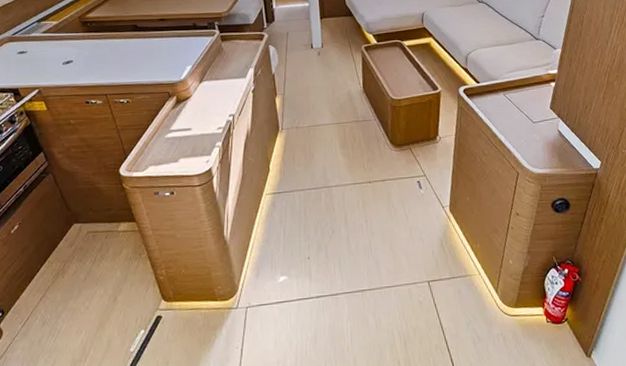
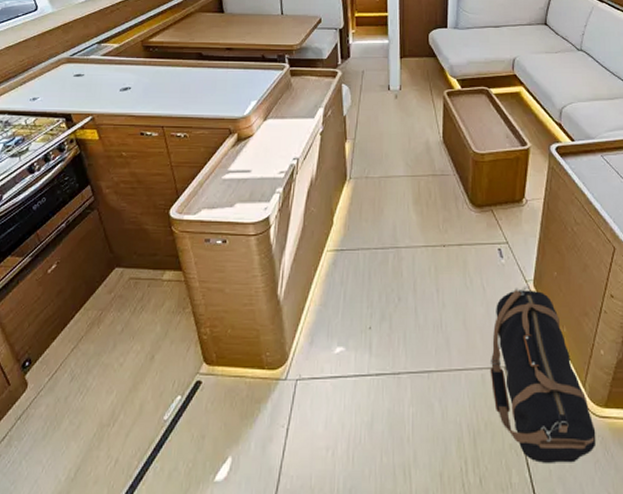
duffel bag: none [415,211,509,358] -> present [490,285,596,463]

